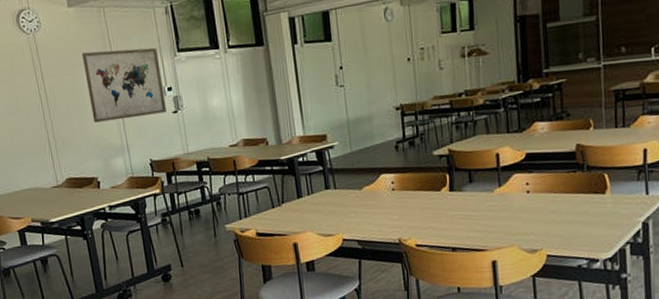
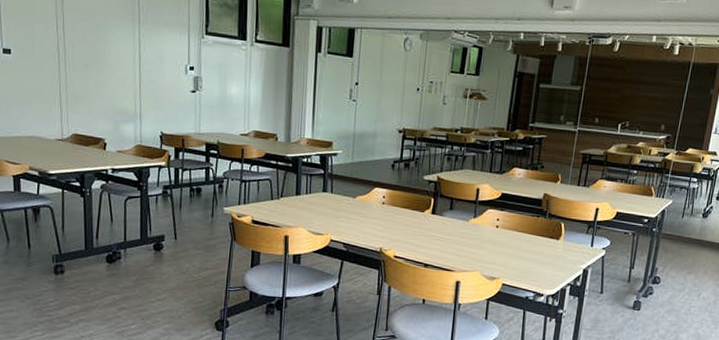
wall art: present [81,47,167,123] -> none [108,14,186,90]

